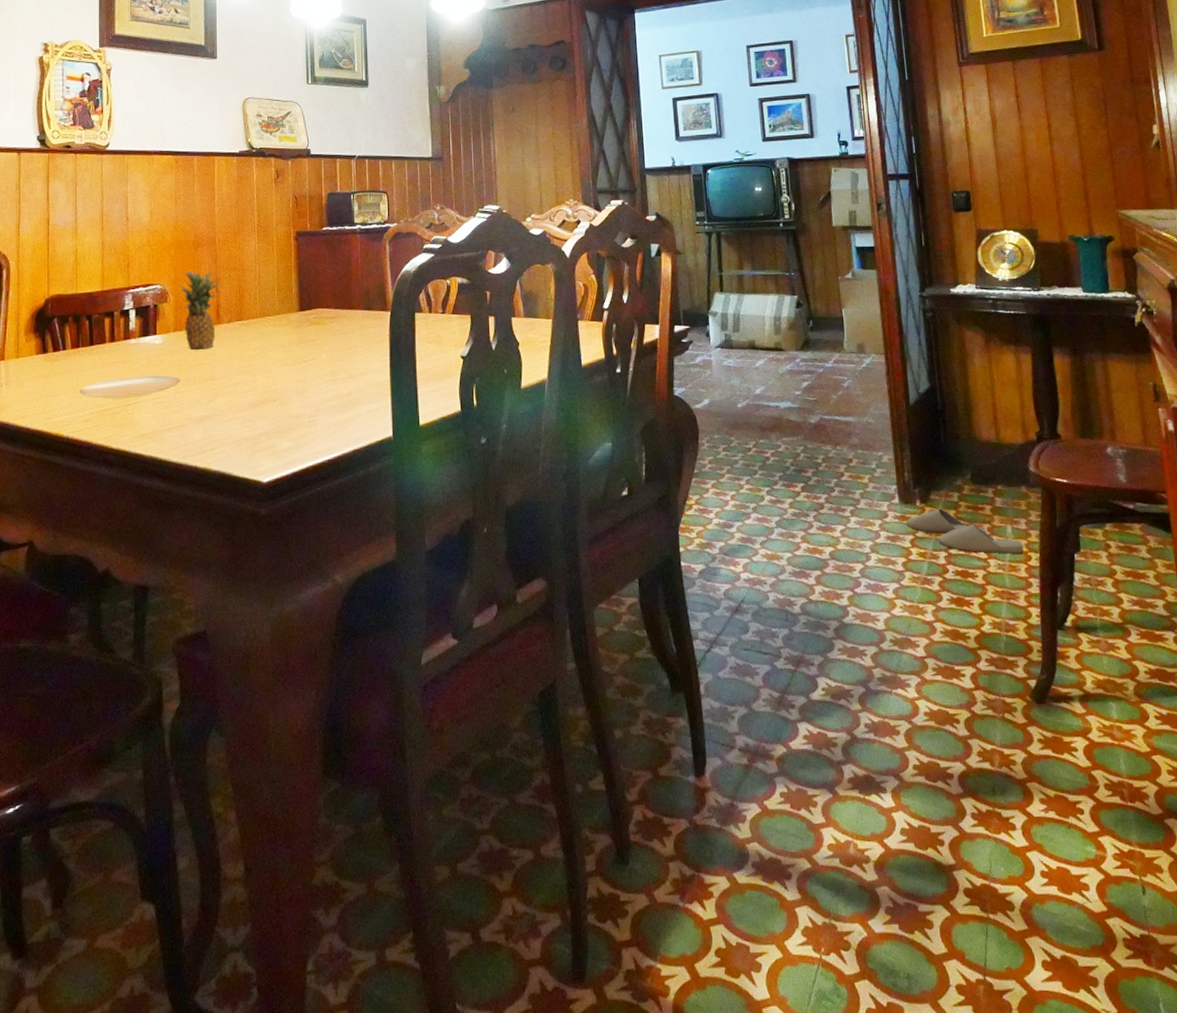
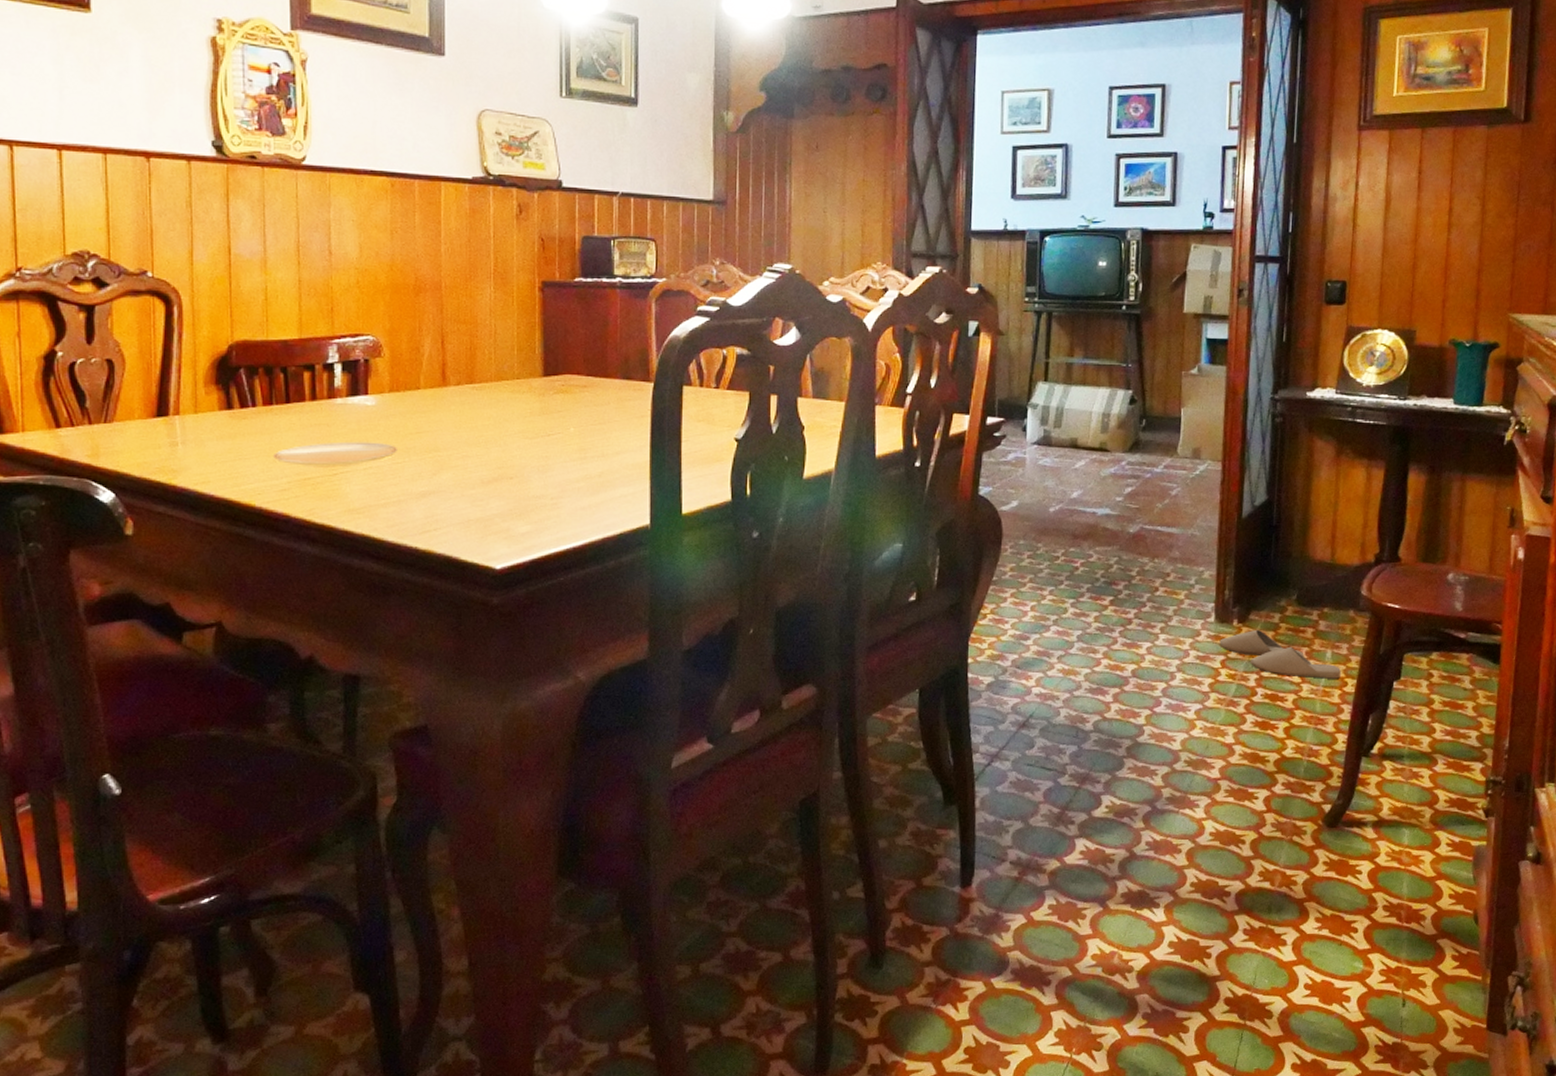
fruit: present [179,270,223,350] -> none [396,320,450,415]

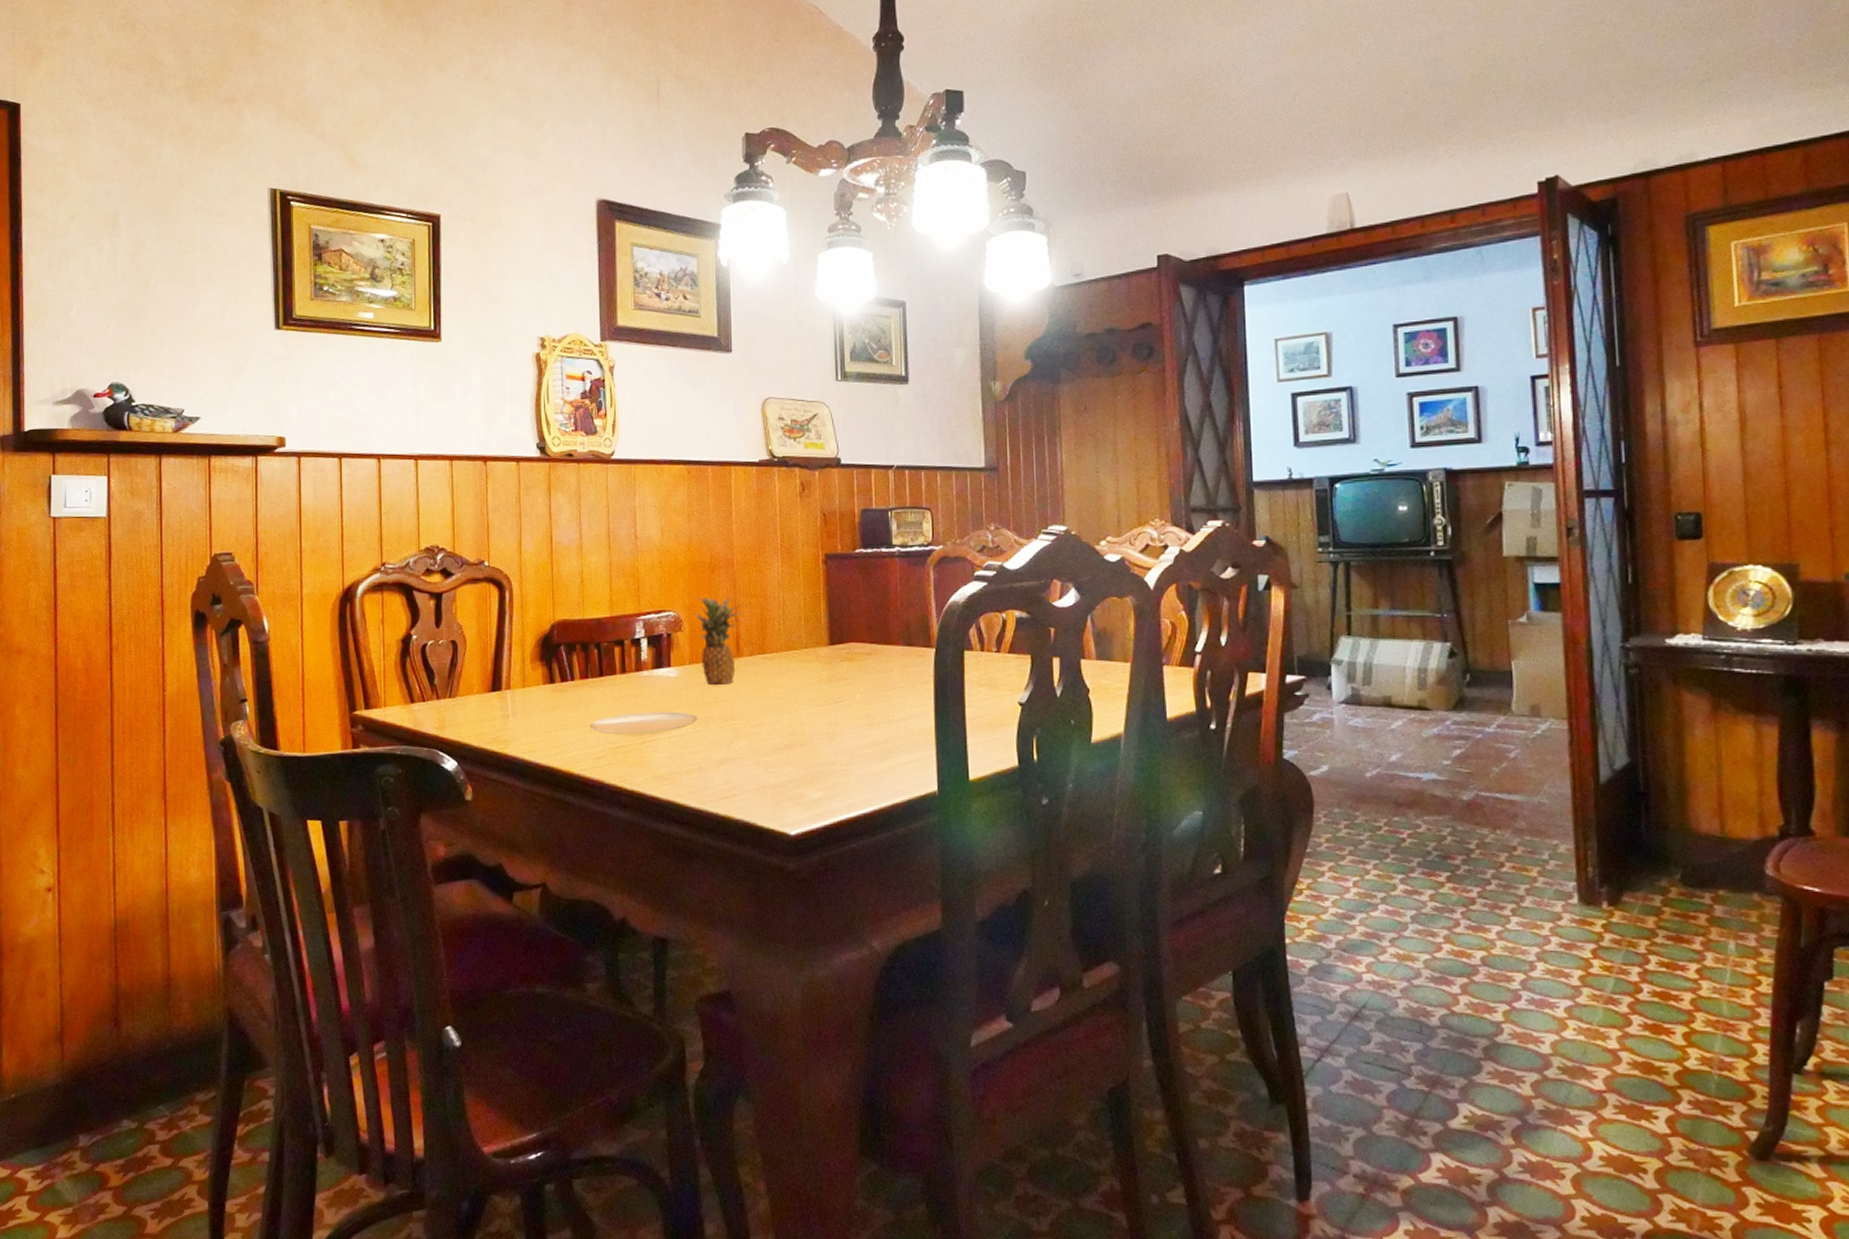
fruit: none [396,320,450,415] -> present [694,596,743,685]
slippers: present [1219,629,1341,679] -> none [1587,913,1751,976]

